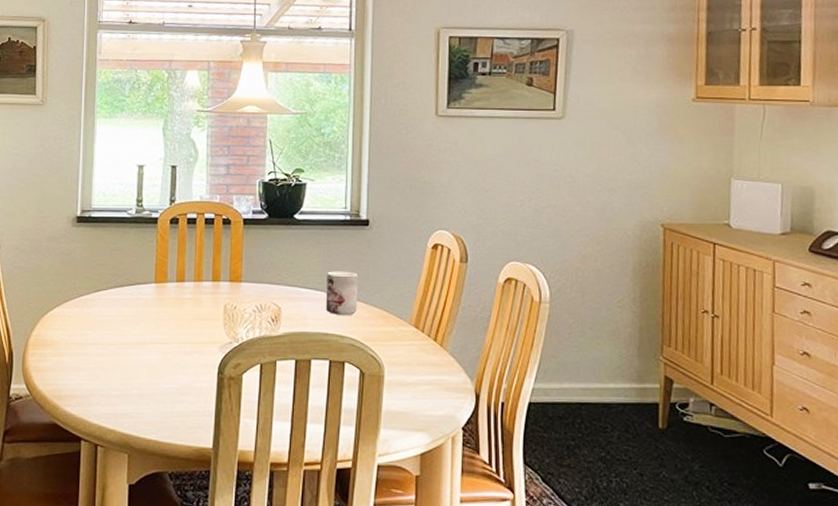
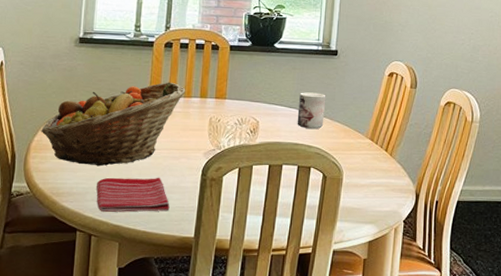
fruit basket: none [39,264,196,364] -> present [41,82,186,167]
dish towel: none [101,376,183,419] -> present [96,177,170,213]

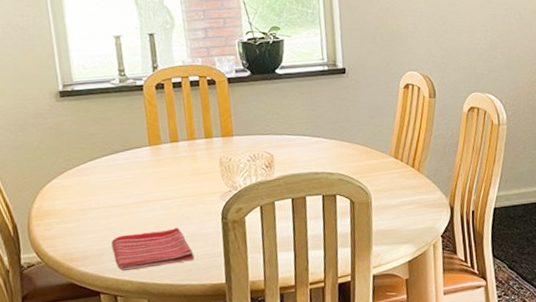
fruit basket: present [41,82,186,167] -> none [39,126,188,226]
mug: present [297,92,326,129] -> none [312,116,343,156]

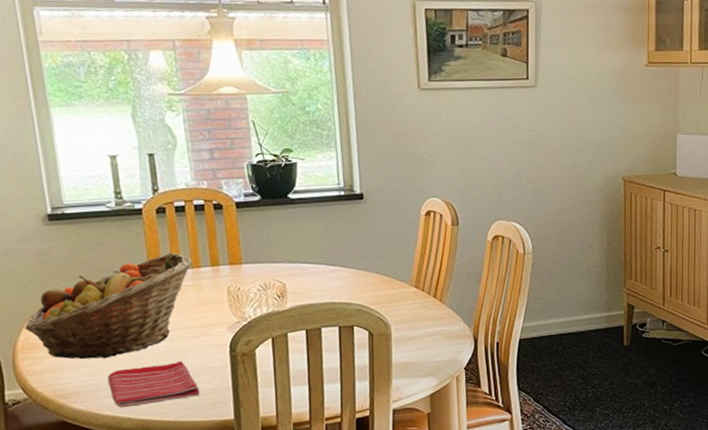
fruit basket: none [39,126,188,226] -> present [25,252,193,360]

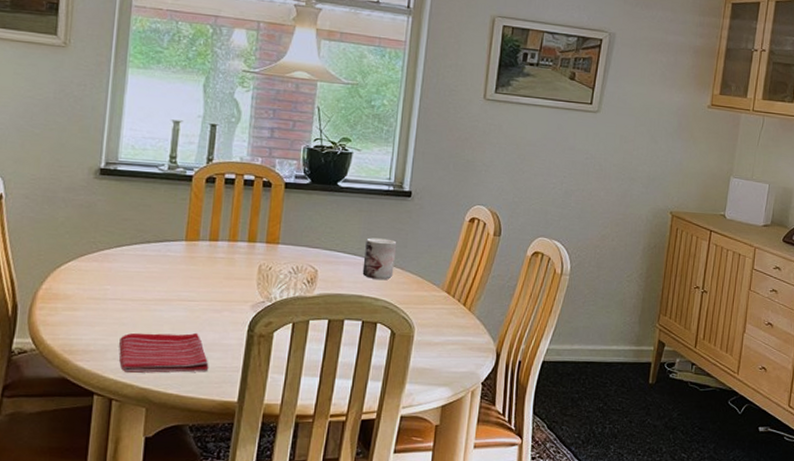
fruit basket: present [25,252,193,360] -> none [50,223,231,320]
mug: none [327,243,361,285] -> present [362,238,397,279]

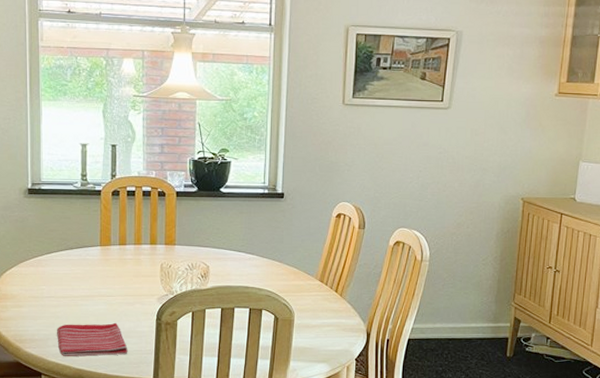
mug: present [362,238,397,279] -> none [247,236,275,272]

